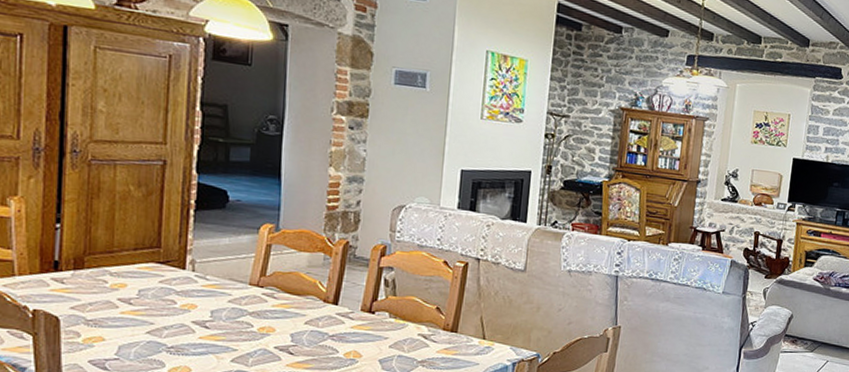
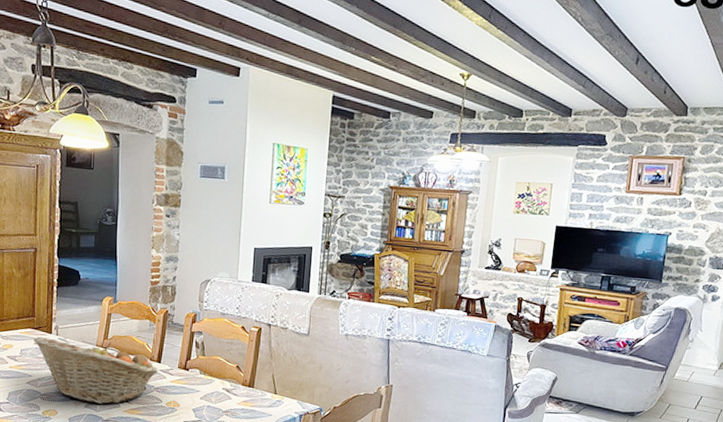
fruit basket: none [158,273,334,357] -> present [33,336,158,404]

